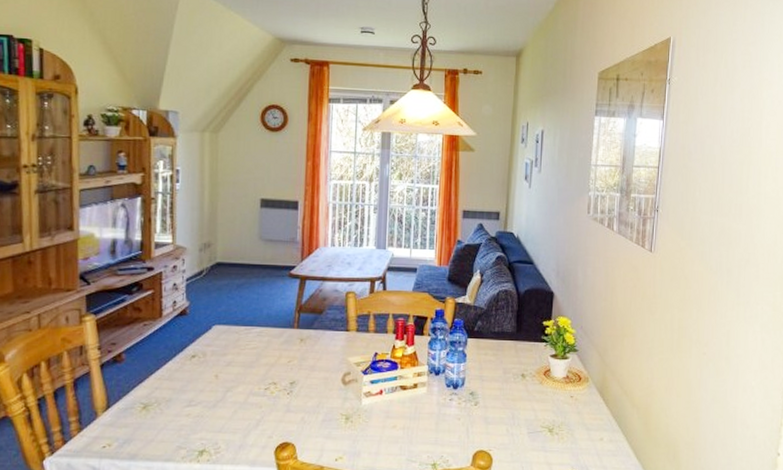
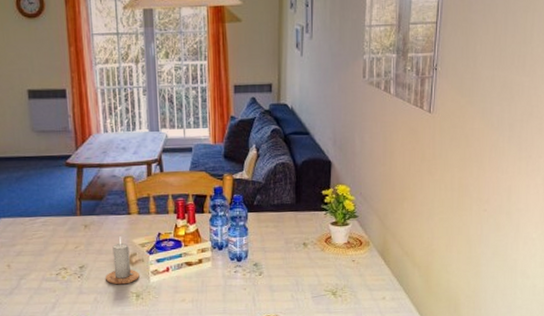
candle: none [316,353,351,405] -> present [106,236,140,285]

